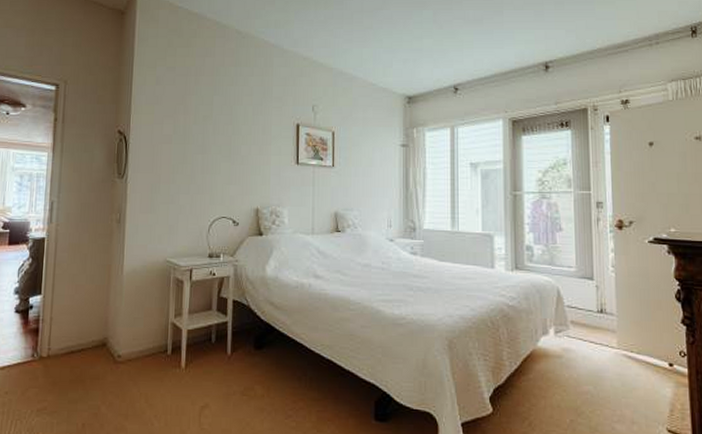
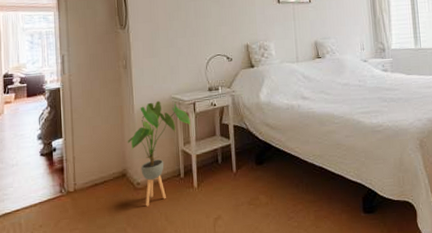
house plant: none [111,263,185,384] -> present [127,100,190,207]

